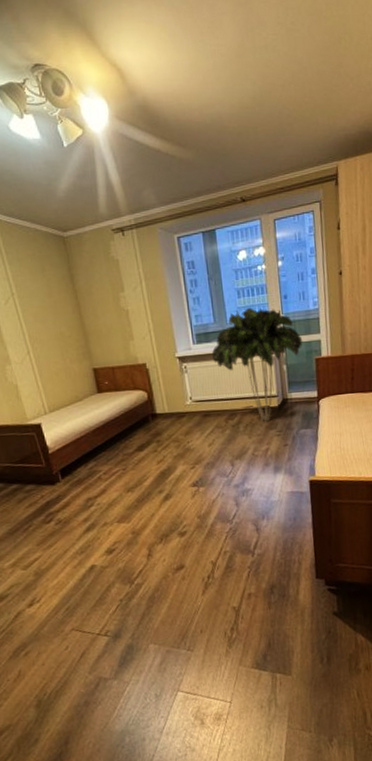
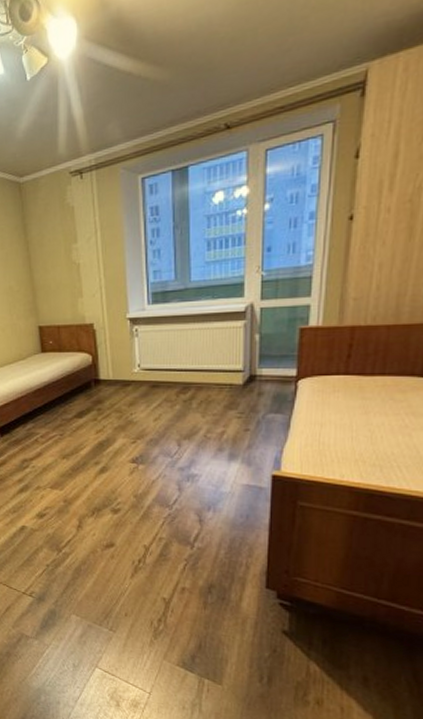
indoor plant: present [211,307,303,422] -> none [168,262,286,401]

